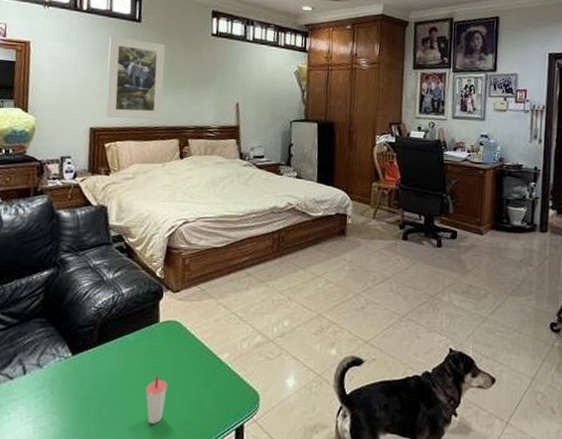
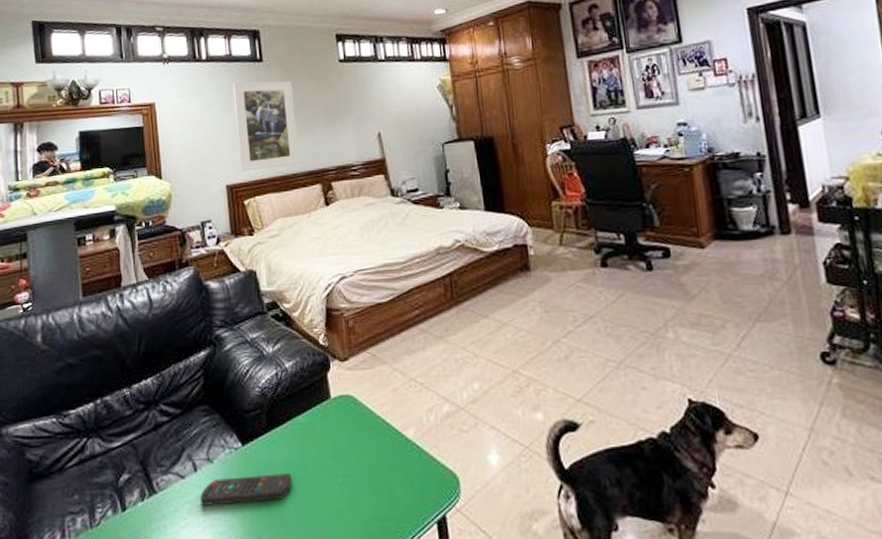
remote control: none [25,381,114,405] -> present [200,474,292,505]
cup: present [146,376,168,424] -> none [327,463,351,520]

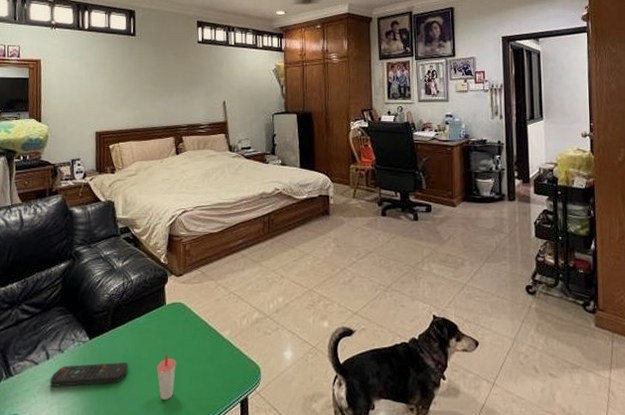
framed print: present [232,81,299,172] -> none [108,50,159,122]
cup: none [327,463,351,520] -> present [157,355,176,400]

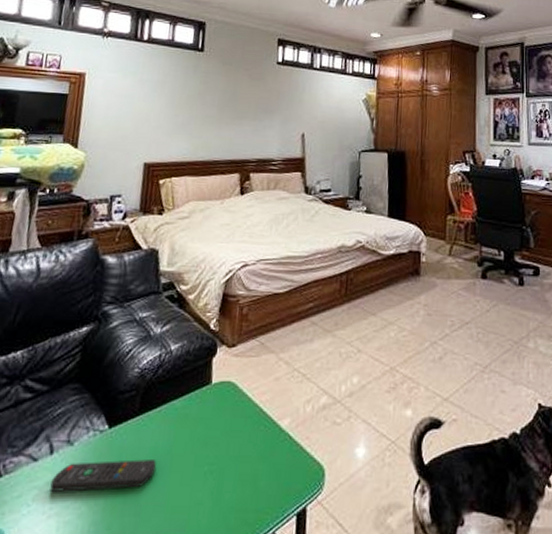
cup: present [157,355,176,400] -> none [192,450,219,511]

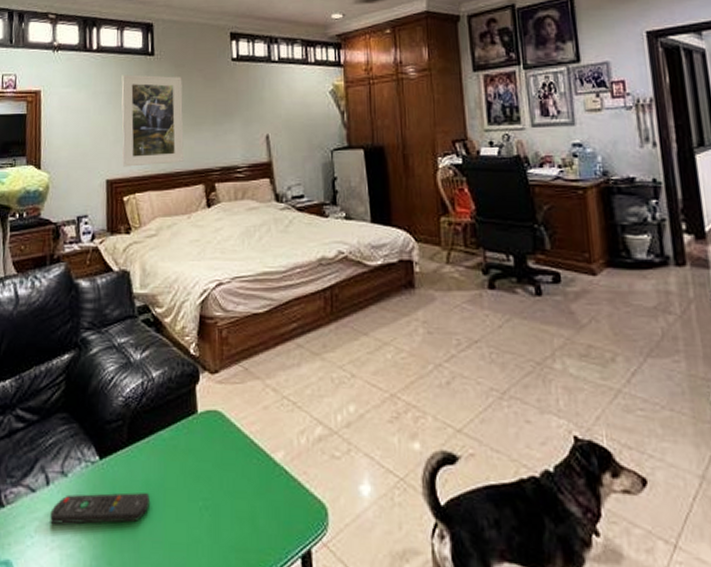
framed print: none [161,66,229,153] -> present [121,74,184,167]

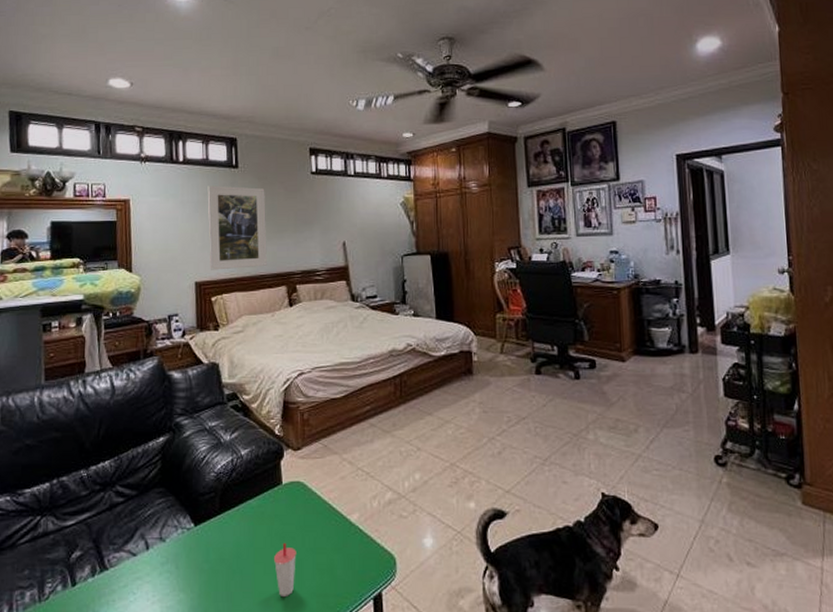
remote control: present [50,492,150,524] -> none [150,553,240,582]
cup: none [187,484,213,549] -> present [274,543,297,596]

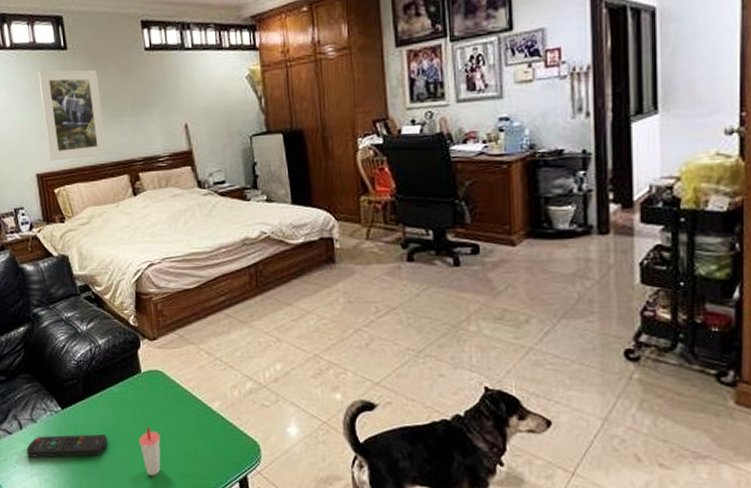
remote control: none [150,553,240,582] -> present [26,434,108,458]

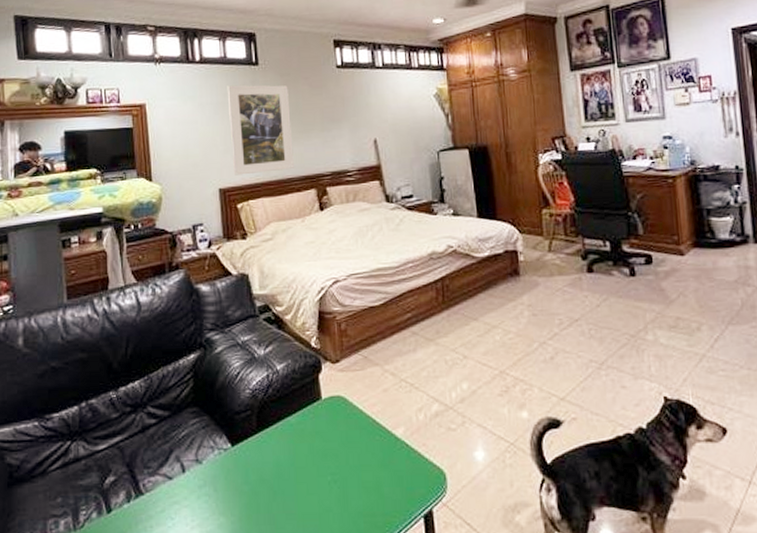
remote control: present [26,434,108,458] -> none [188,473,282,506]
cup: present [139,427,161,476] -> none [317,461,340,517]

